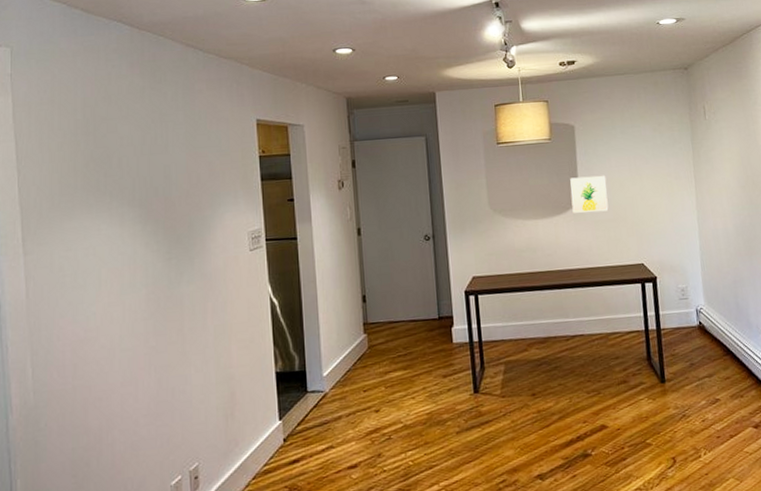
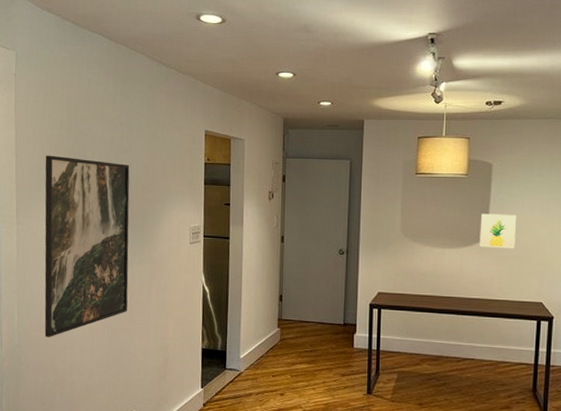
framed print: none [57,166,179,392] -> present [44,155,130,338]

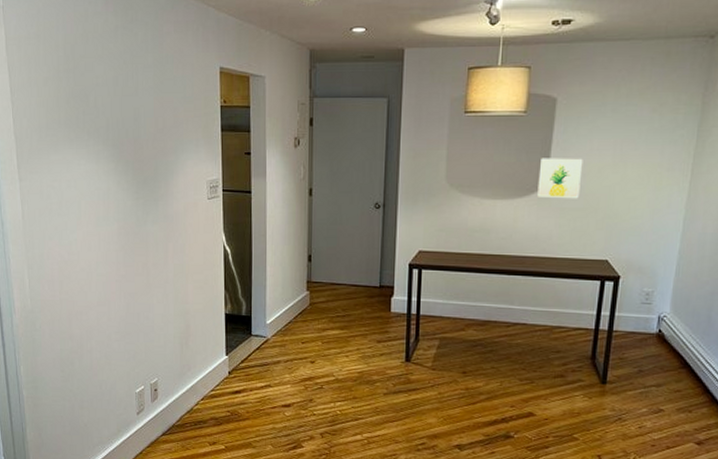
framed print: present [44,155,130,338] -> none [44,101,144,304]

